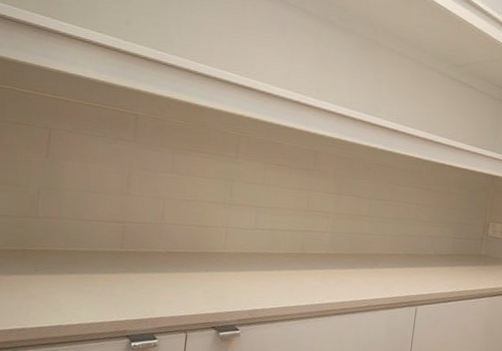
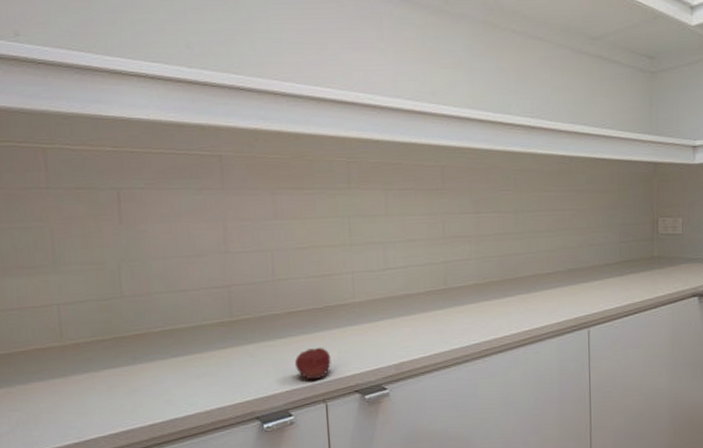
fruit: none [166,285,197,312] -> present [294,347,331,380]

